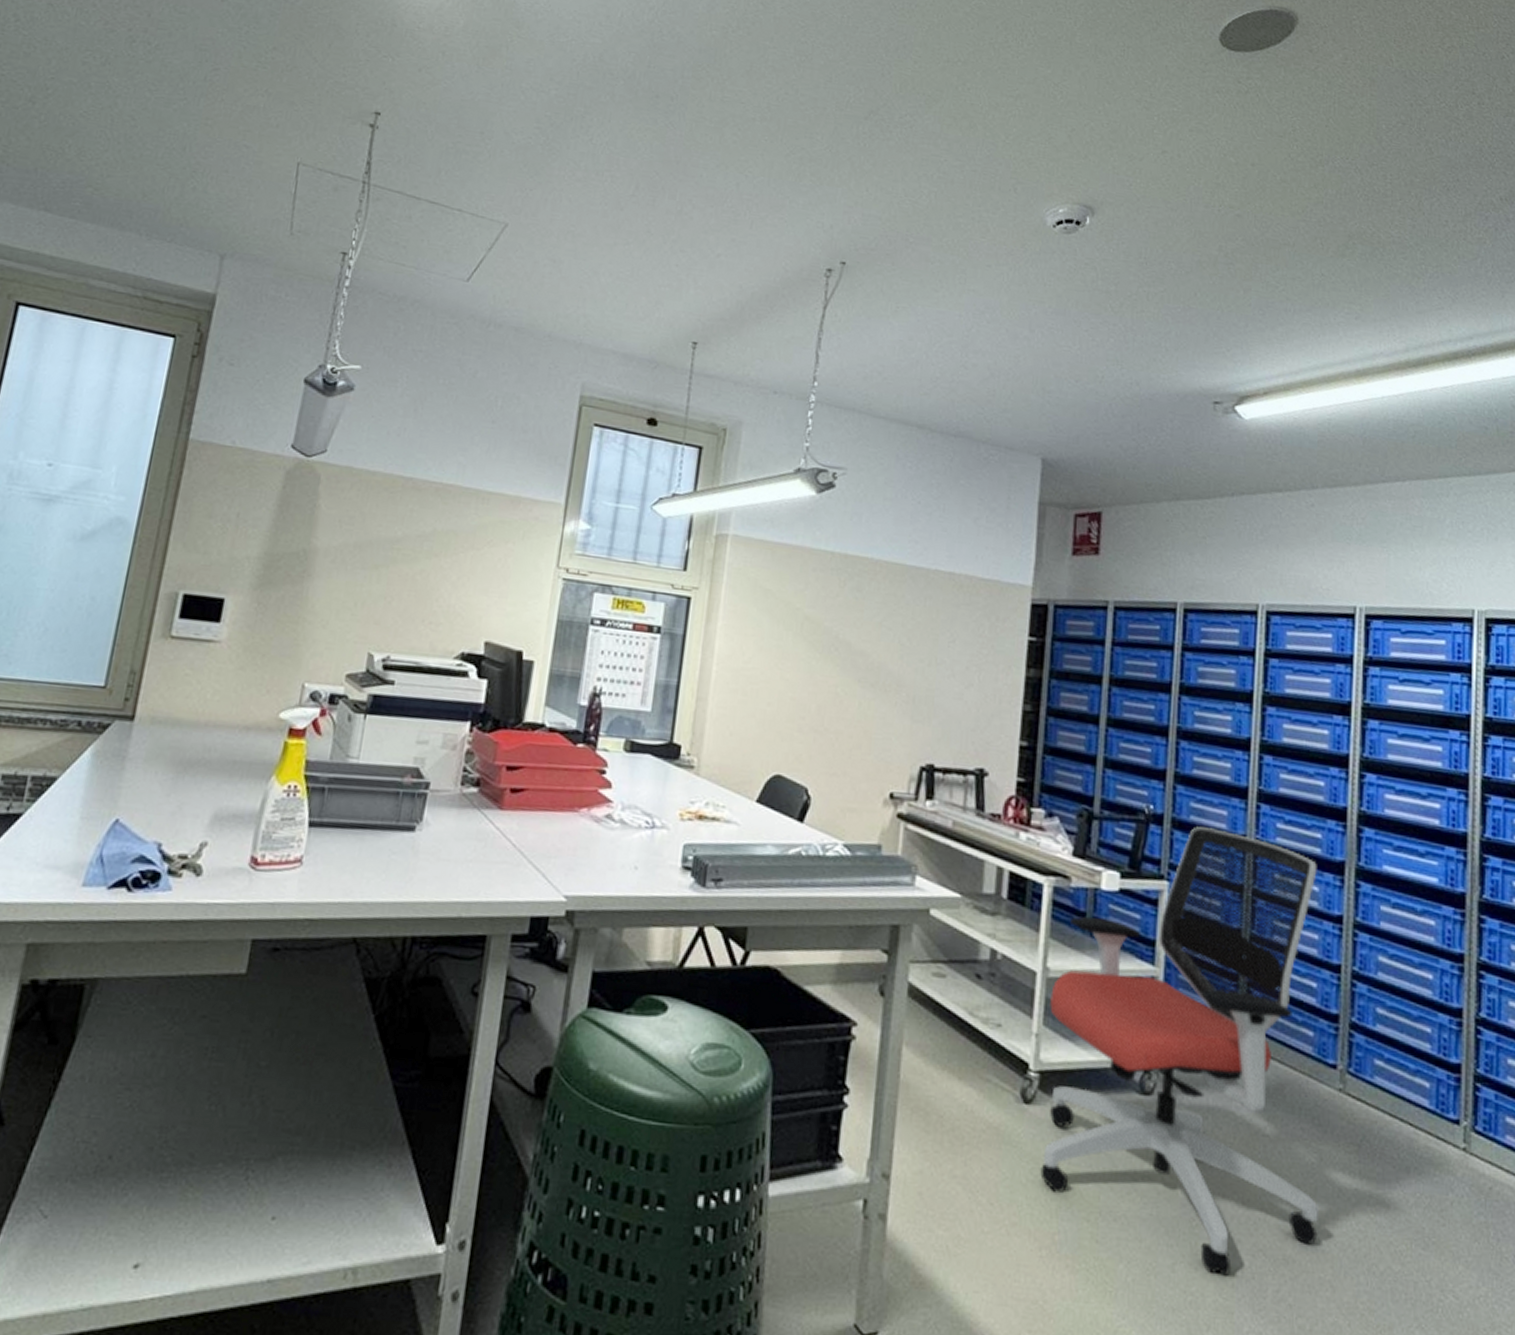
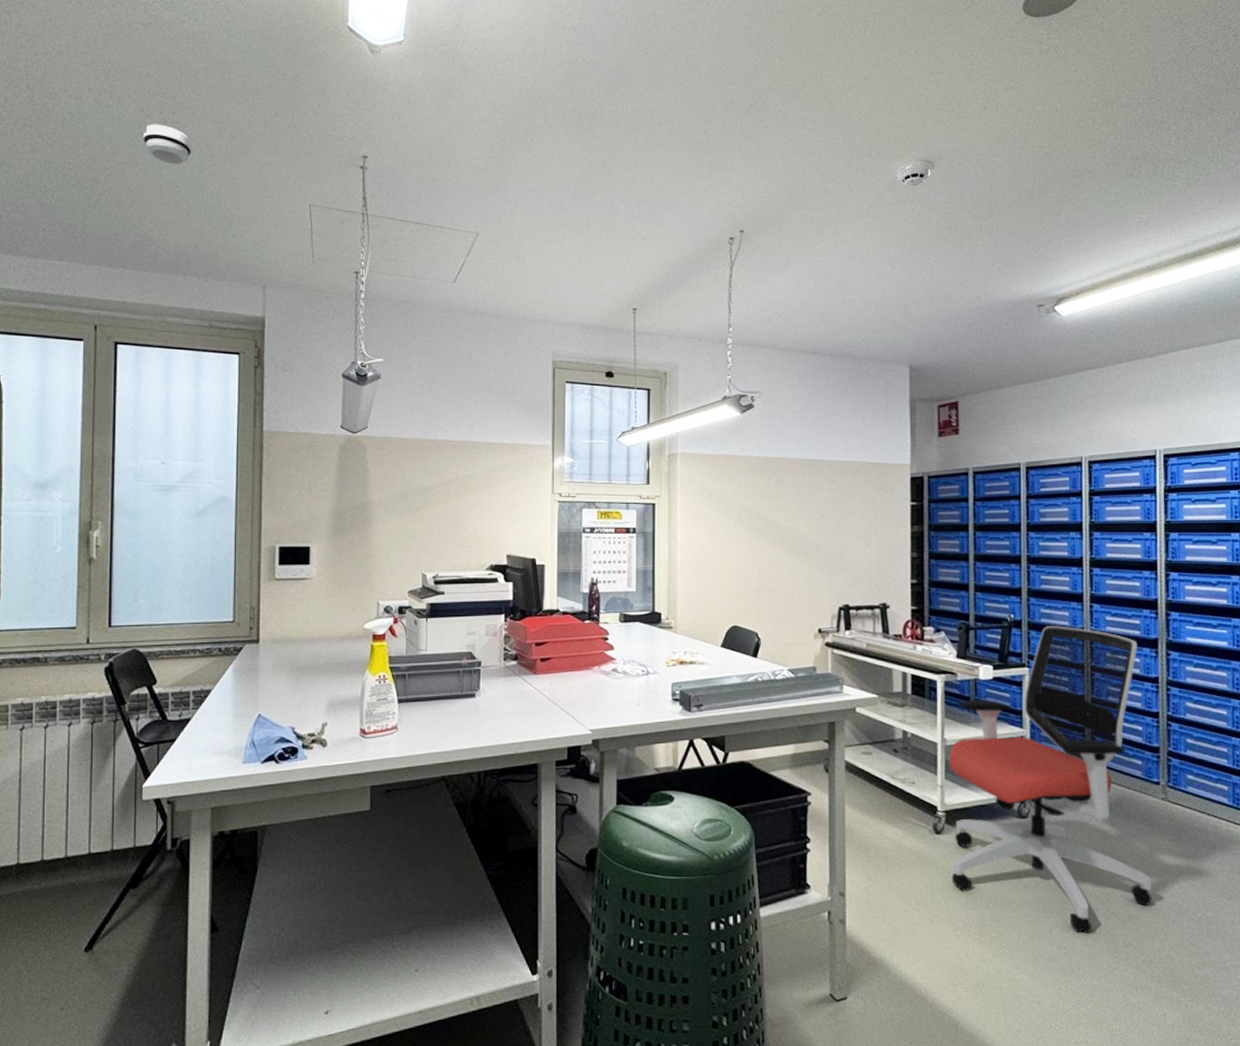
smoke detector: none [100,41,161,94] -> present [142,124,192,165]

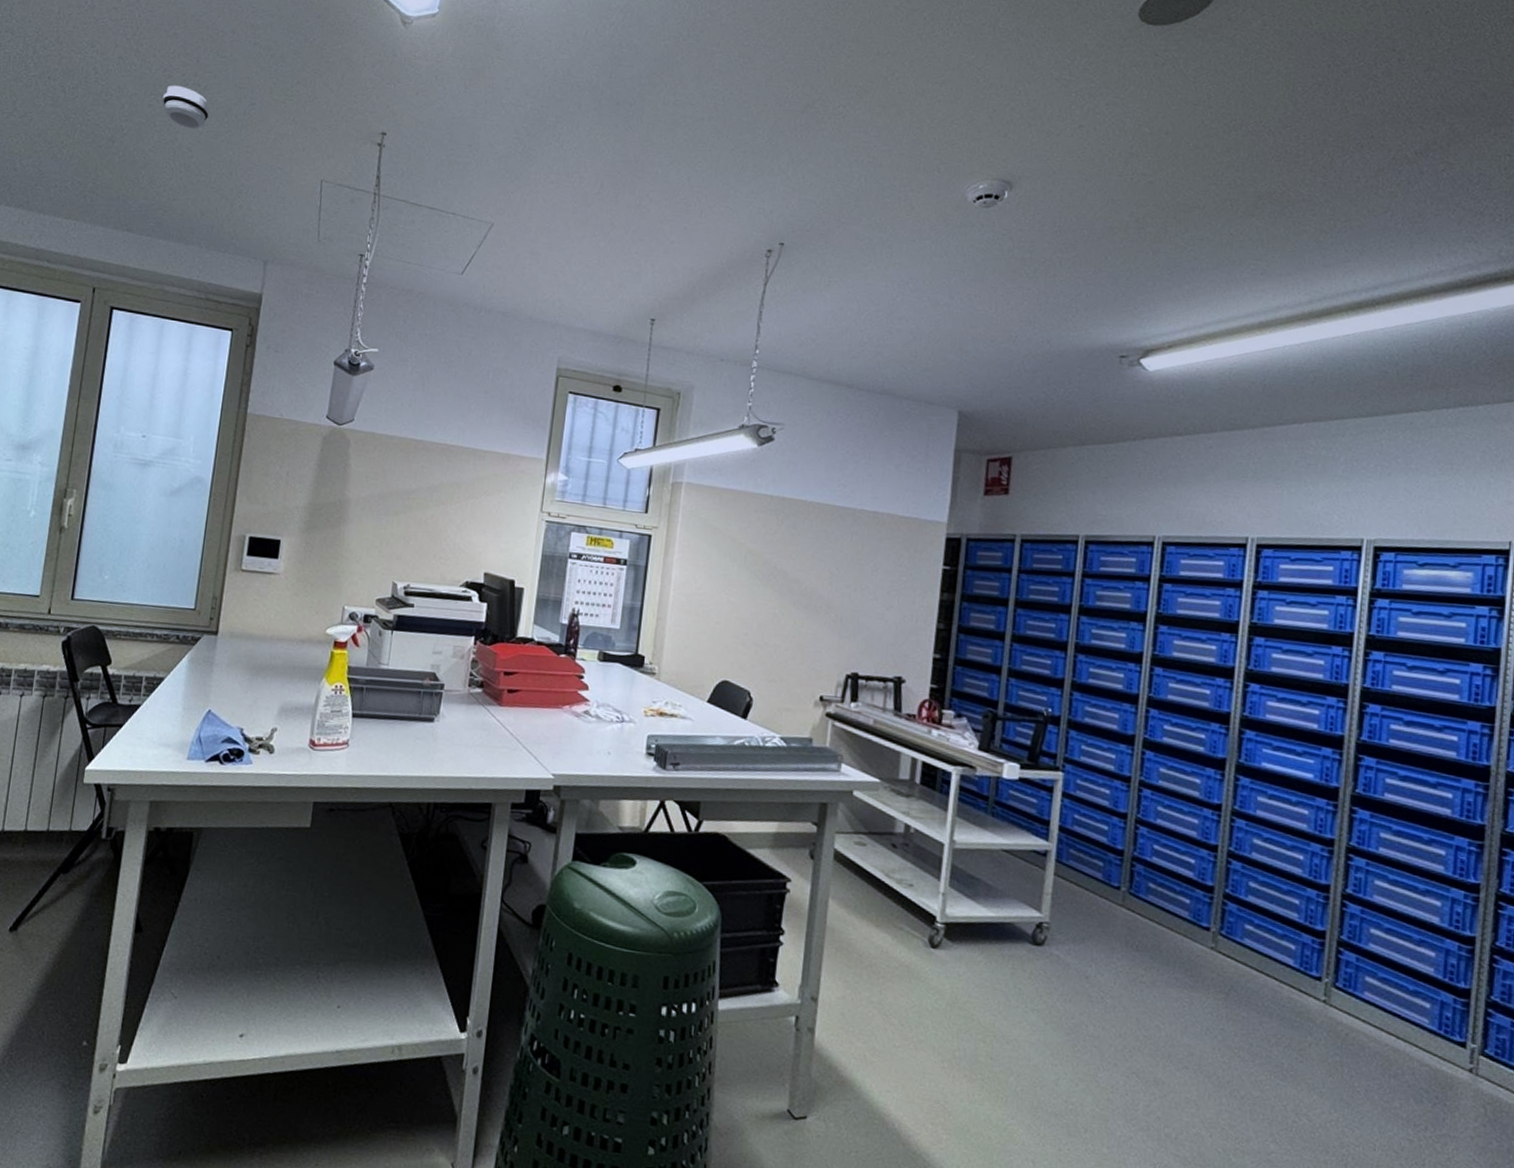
office chair: present [949,626,1152,933] -> none [944,727,1200,1091]

